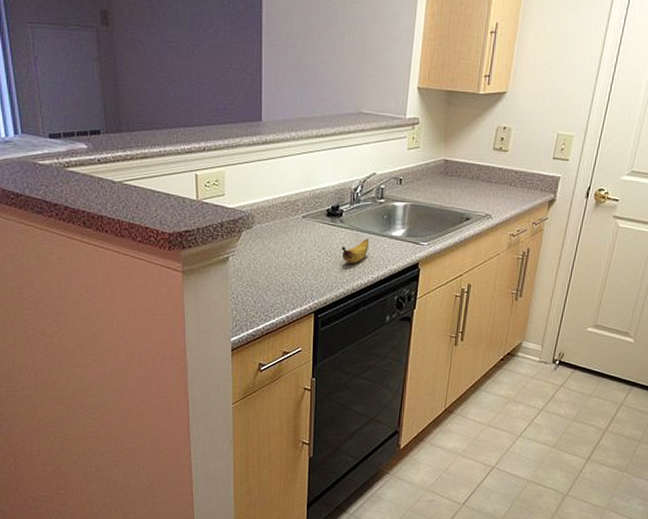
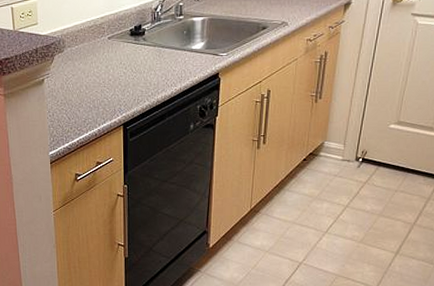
banana: present [341,238,370,263] -> none [146,53,171,78]

